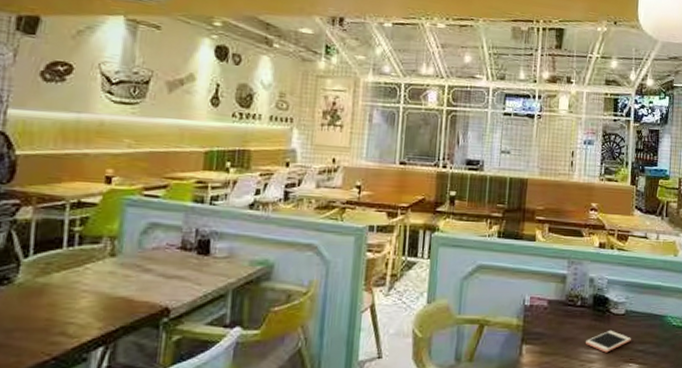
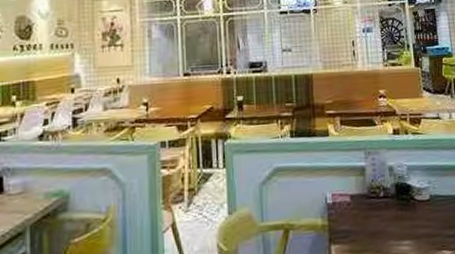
cell phone: present [586,330,631,353] -> none [394,218,440,243]

